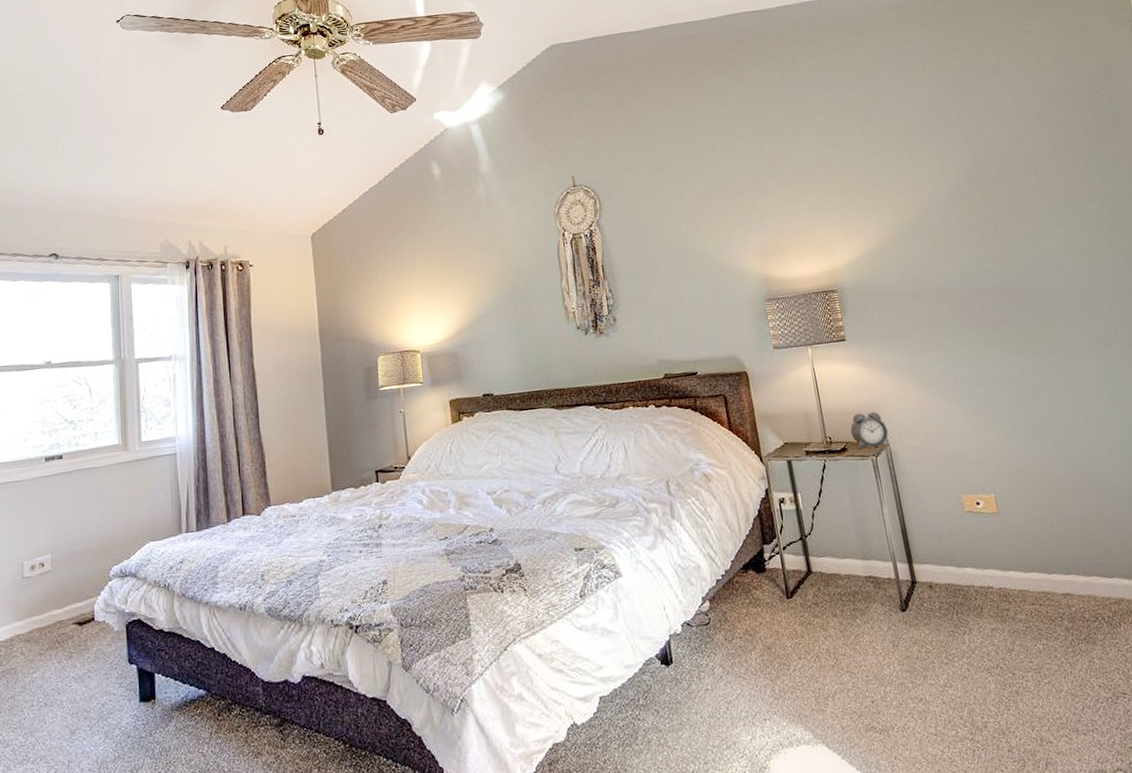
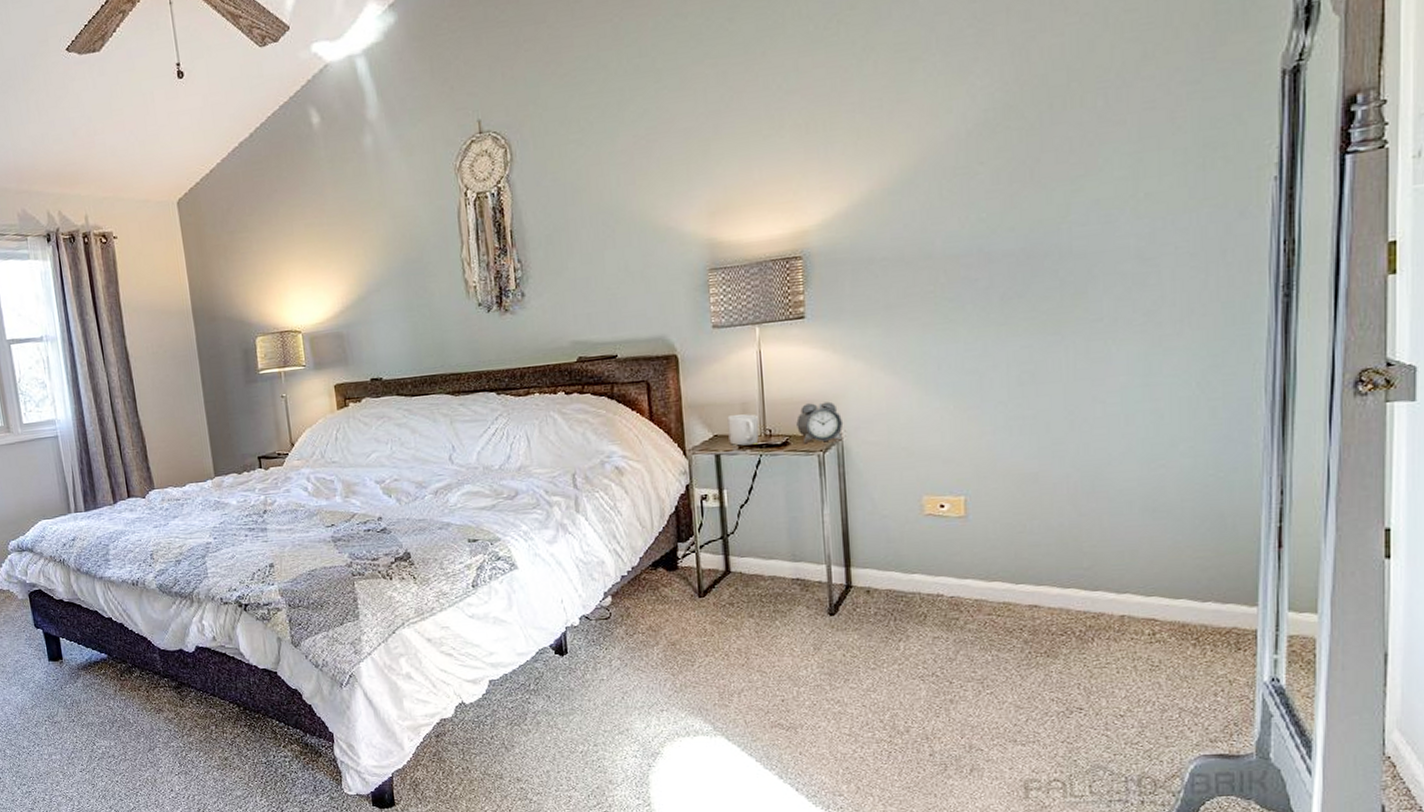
mug: none [793,423,822,453] -> present [727,414,760,446]

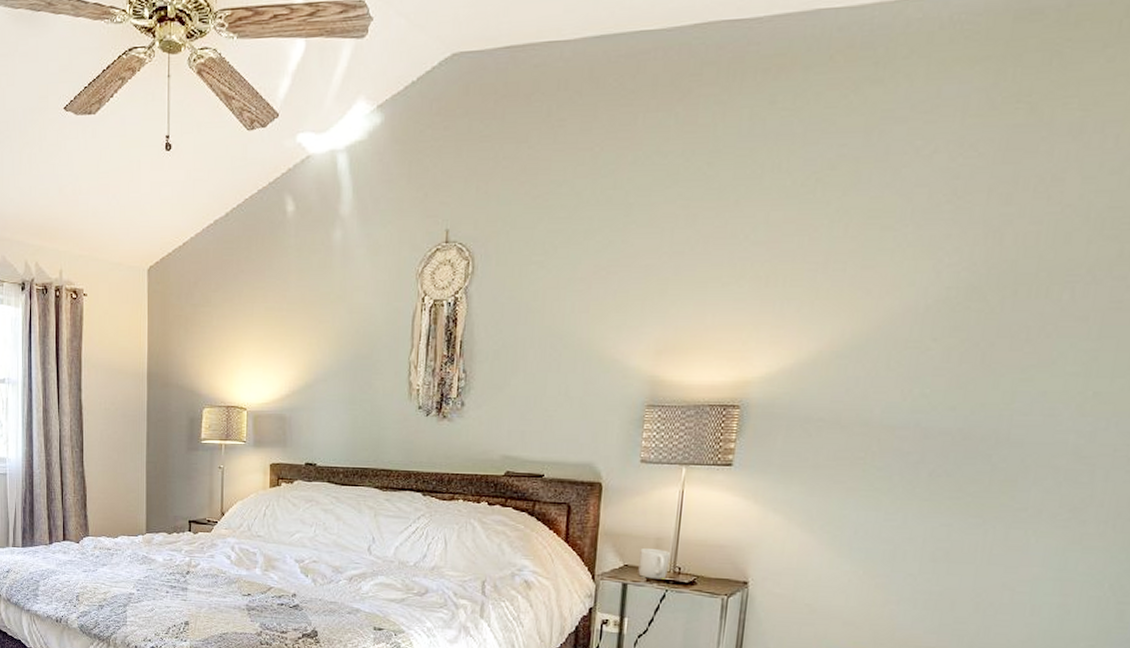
alarm clock: present [796,401,844,443] -> none [706,548,753,588]

